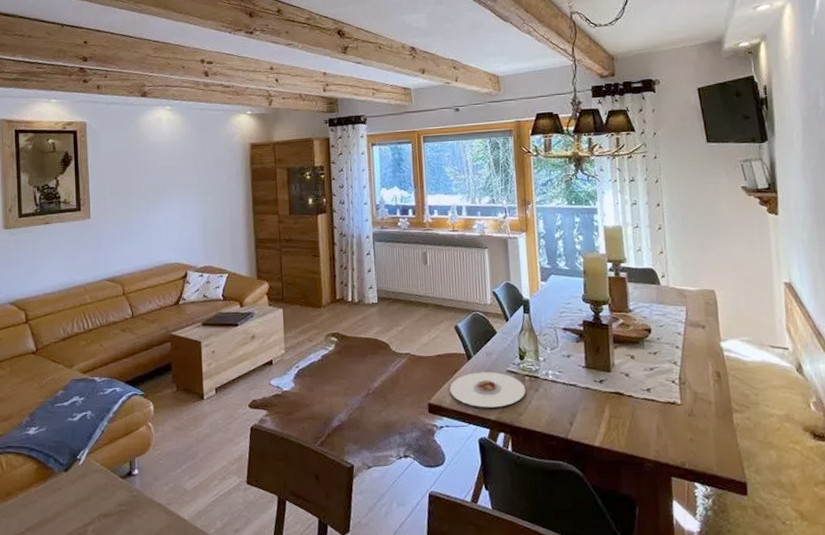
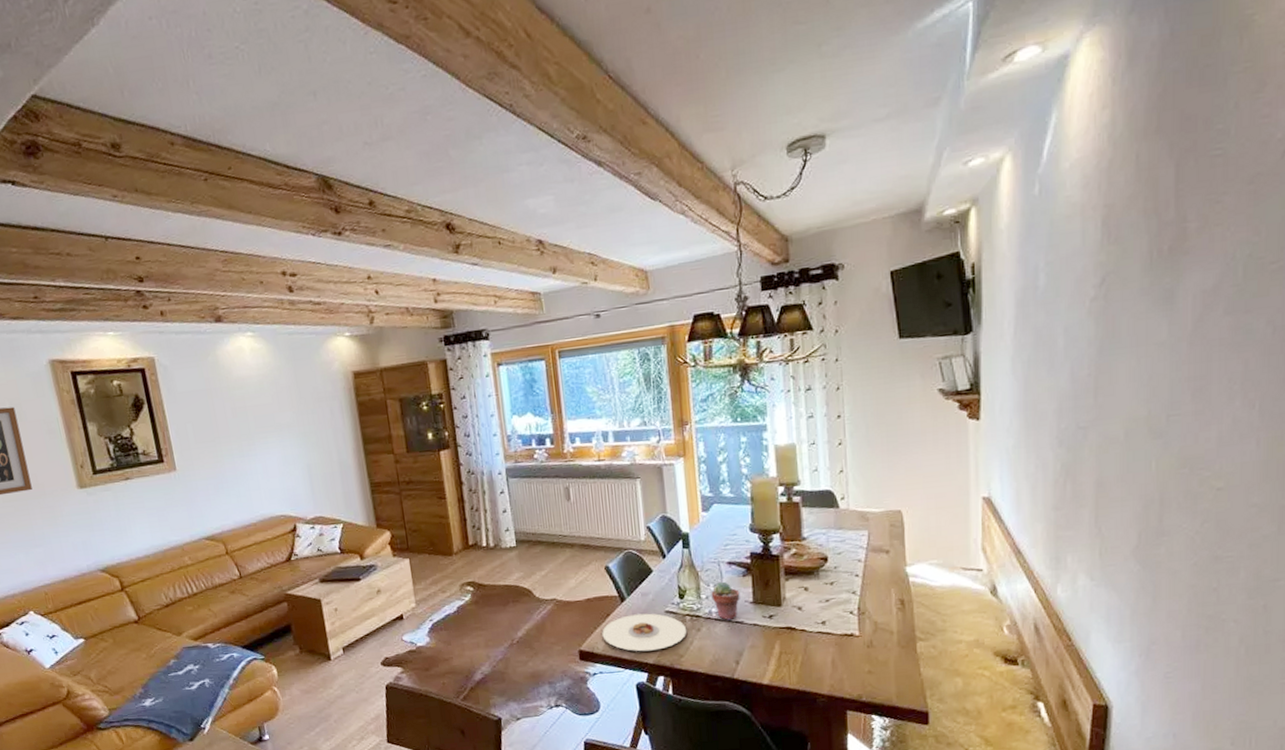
potted succulent: none [548,346,574,383] -> present [711,581,740,621]

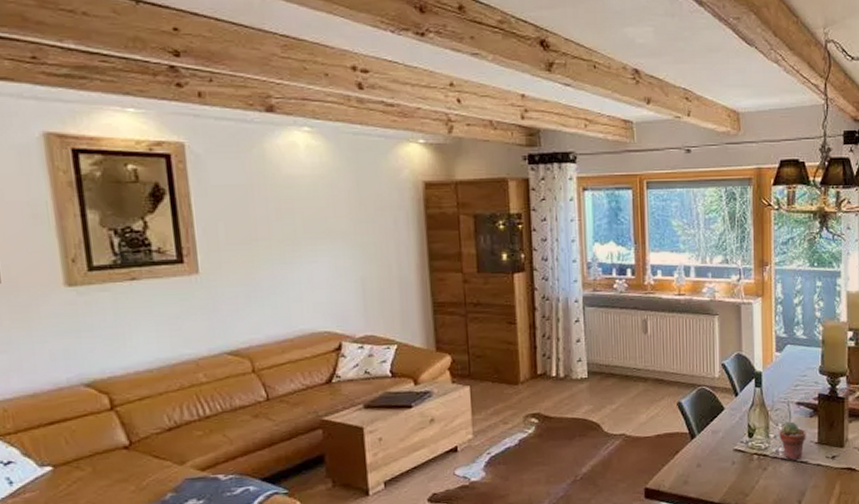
plate: present [602,613,687,652] -> none [669,451,754,490]

